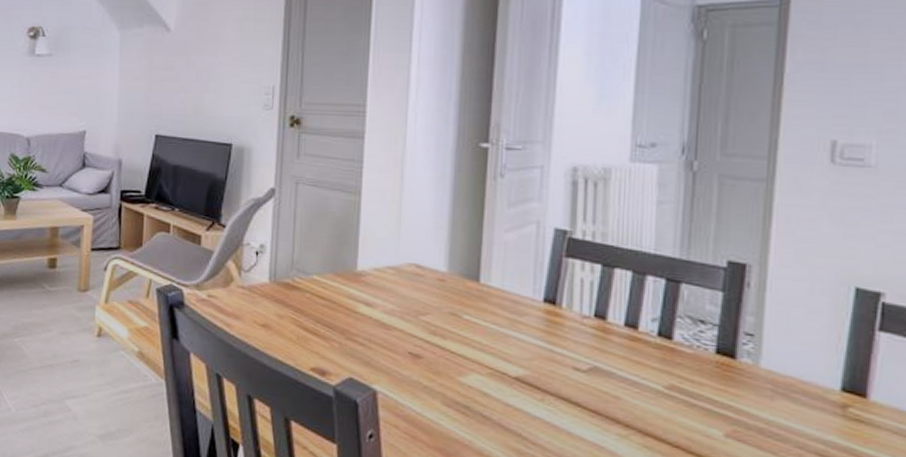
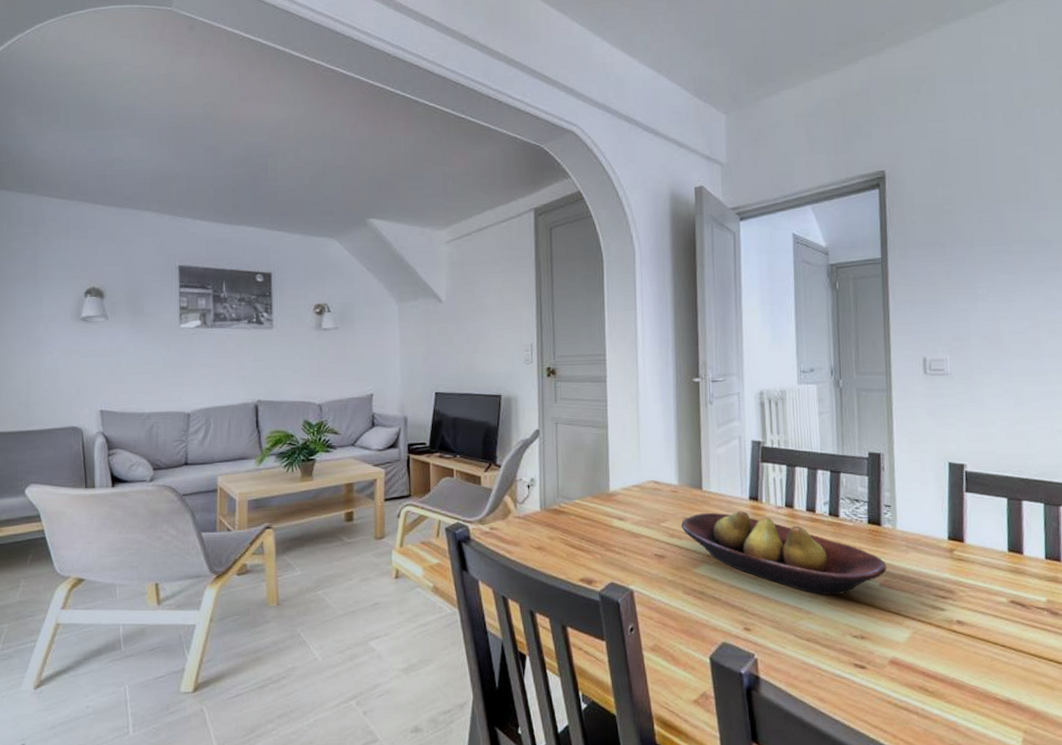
fruit bowl: none [446,311,739,439] -> present [681,511,887,596]

